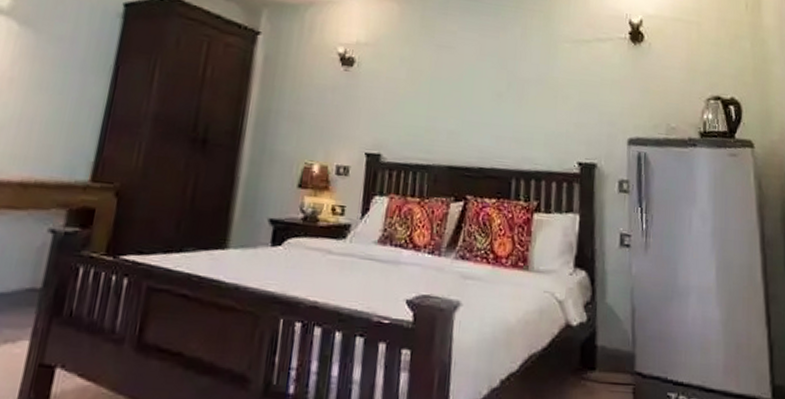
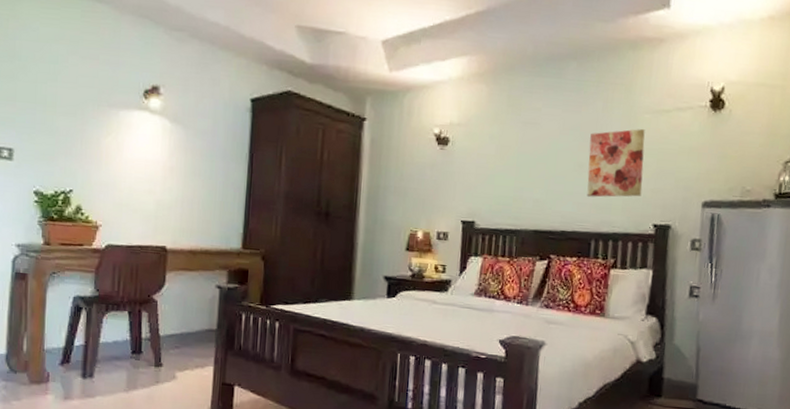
wall art: none [506,58,566,132] -> present [587,129,645,198]

